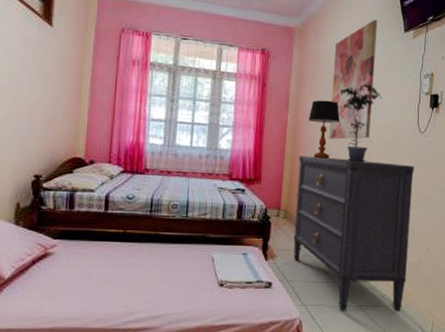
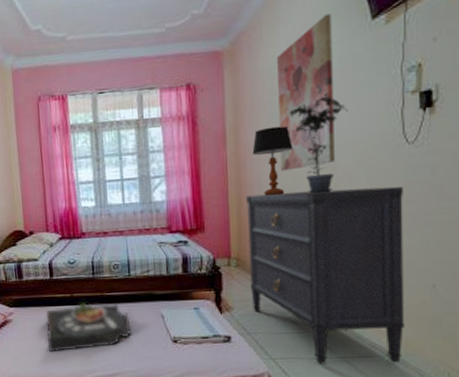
serving tray: none [89,240,181,291] -> present [46,302,132,352]

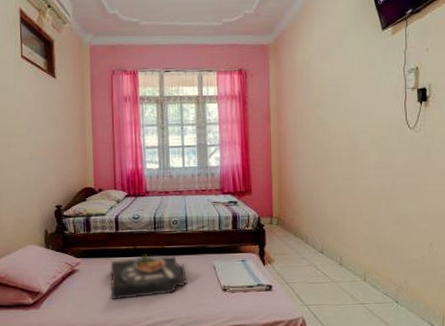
dresser: present [245,186,405,364] -> none [285,162,410,310]
table lamp: present [252,125,293,196] -> none [291,109,323,166]
wall art: present [276,13,335,171] -> none [310,23,355,146]
potted plant: present [288,92,348,194] -> none [320,84,365,166]

